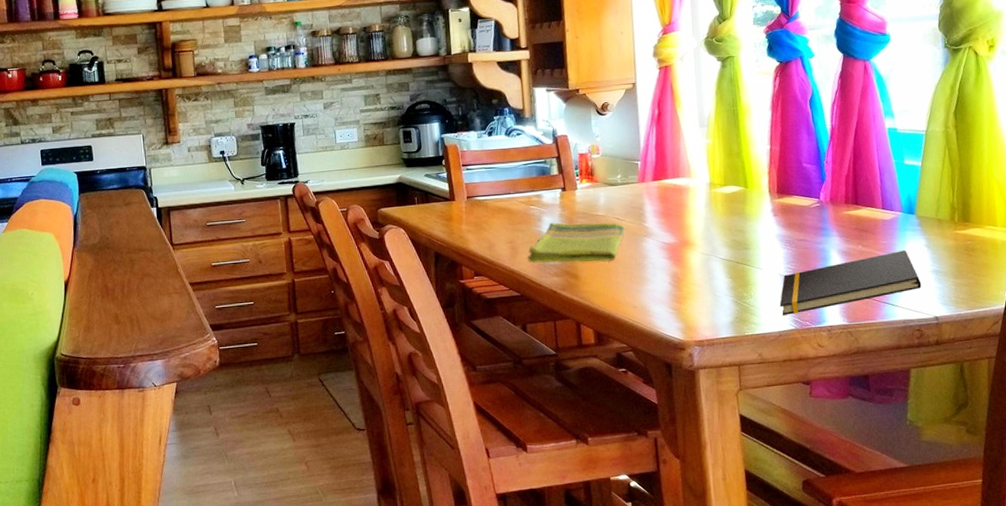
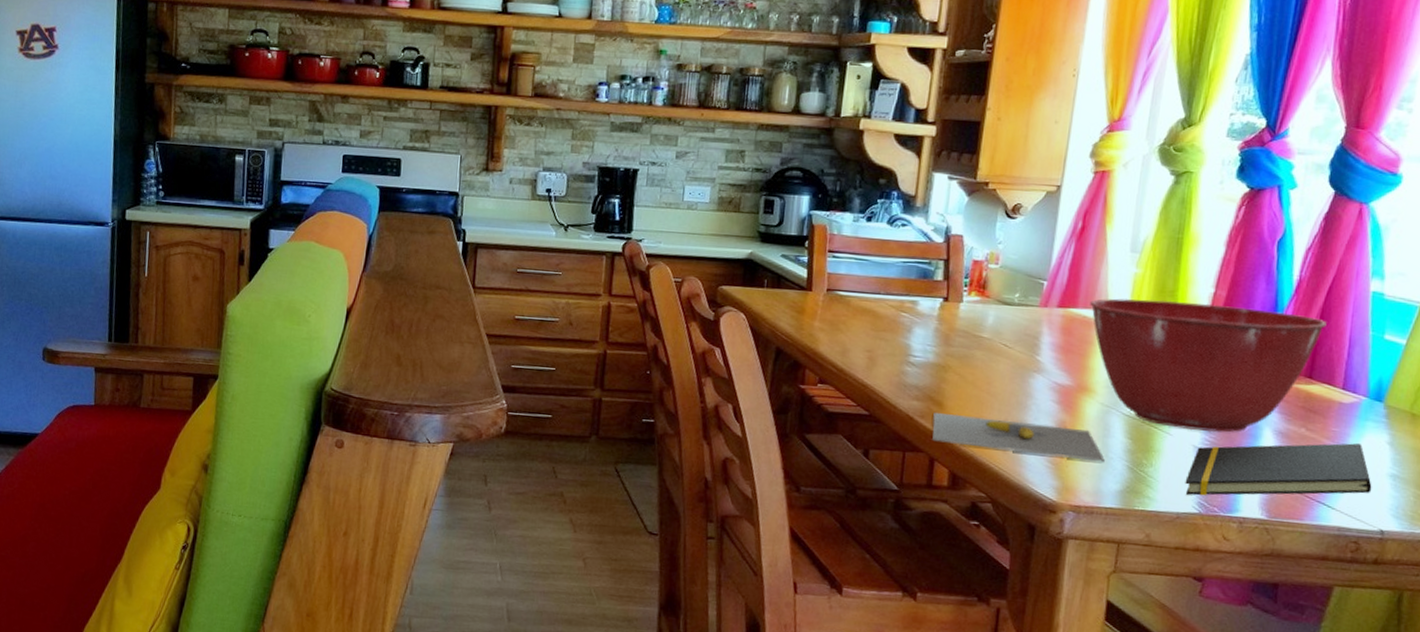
dish towel: present [528,222,625,263] -> none [886,336,1012,394]
banana: none [572,277,714,308] -> present [932,413,1105,463]
mixing bowl: none [677,156,860,263] -> present [1090,298,1327,433]

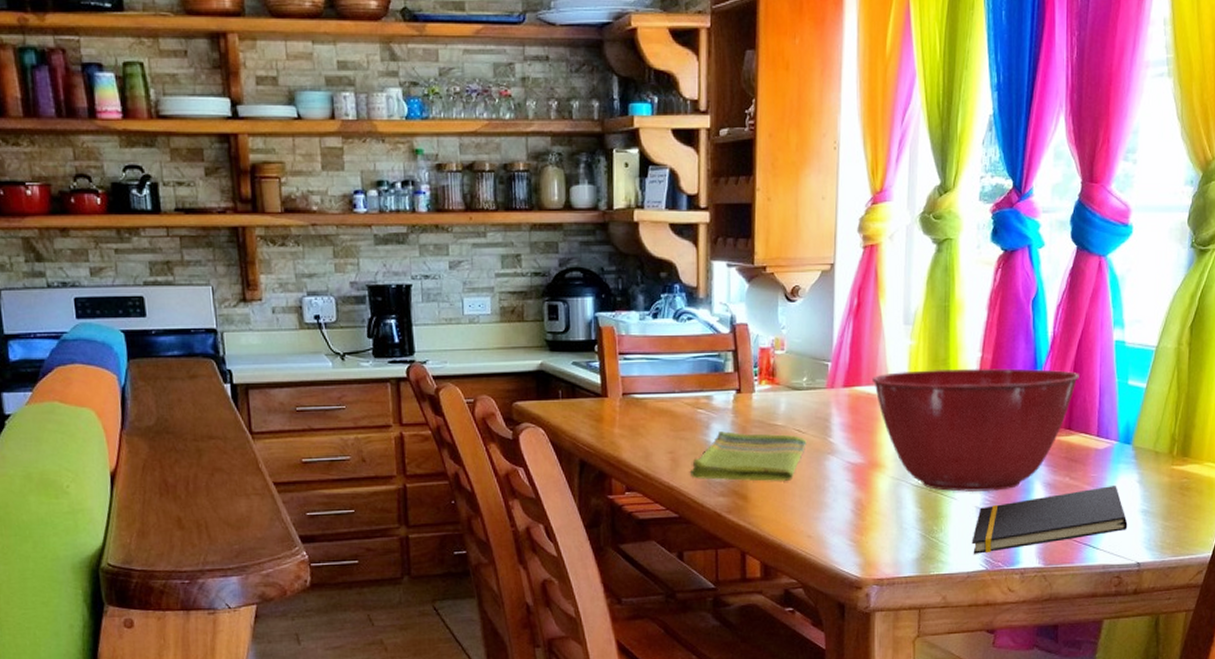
dish towel: none [886,336,1012,394] -> present [691,431,807,481]
banana: present [932,413,1105,463] -> none [740,505,900,535]

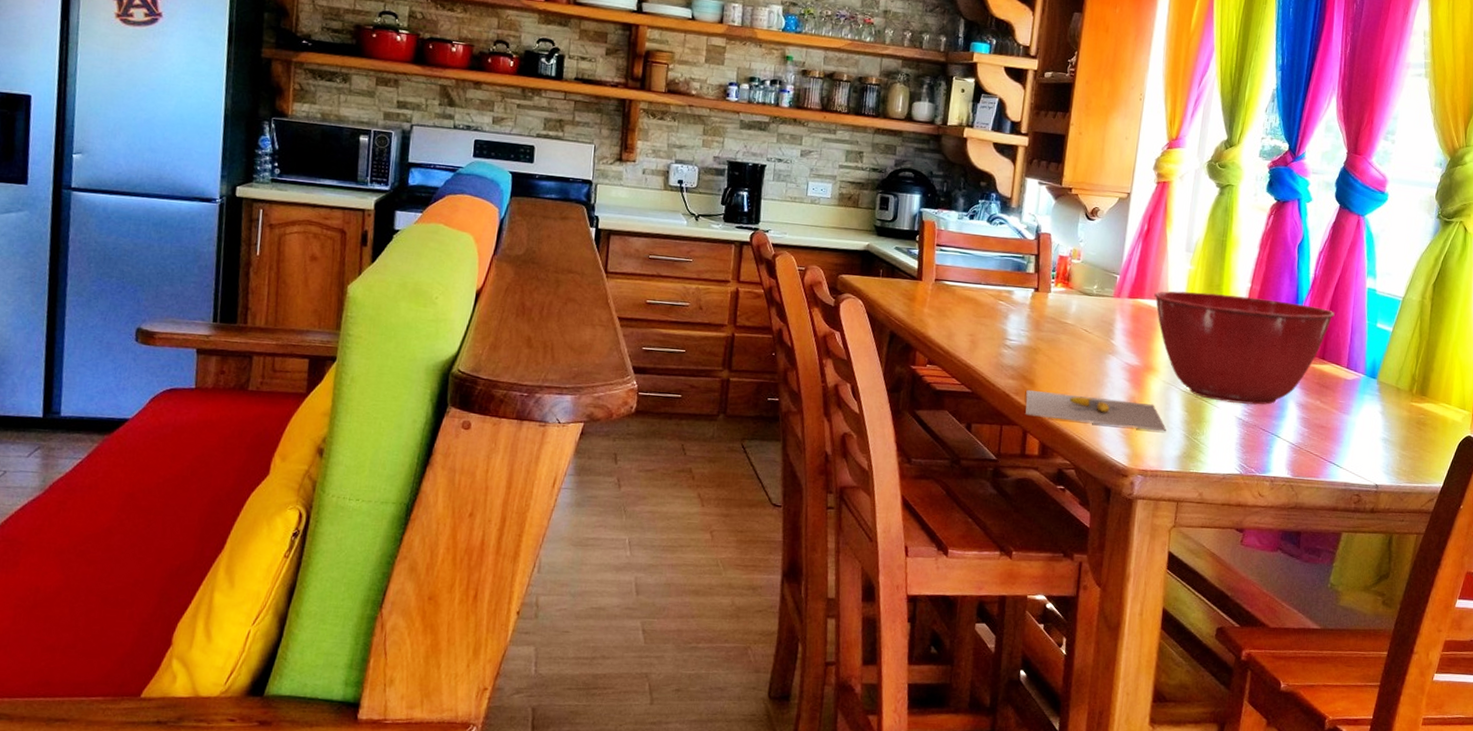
dish towel: present [691,431,807,481] -> none [986,322,1092,373]
banana: none [740,505,900,535] -> present [1025,390,1166,432]
notepad: present [972,486,1128,554] -> none [1229,413,1369,459]

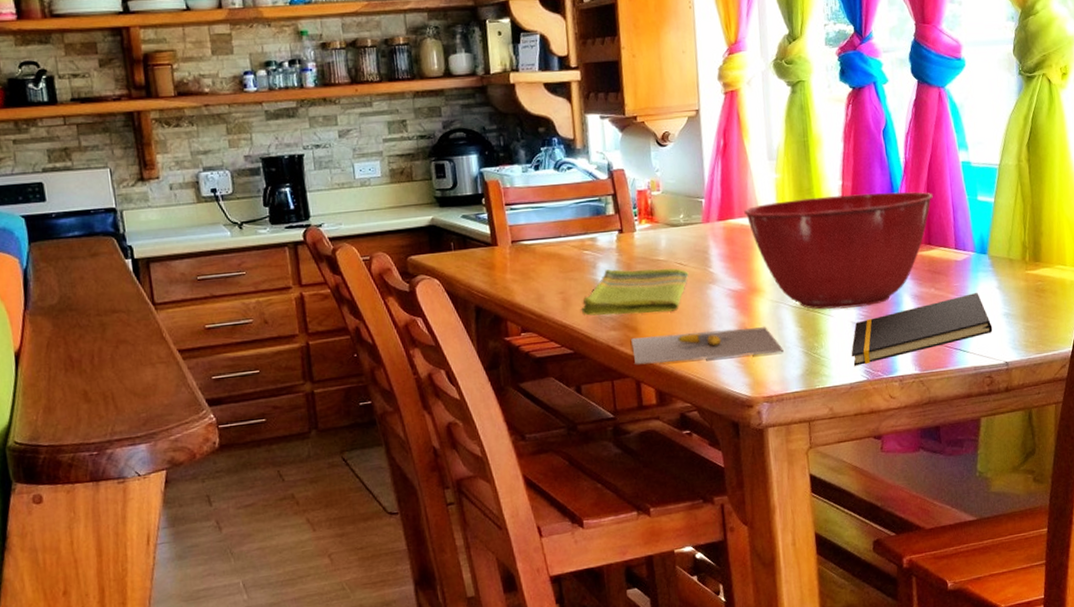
dish towel: none [986,322,1092,373] -> present [582,268,689,316]
notepad: none [1229,413,1369,459] -> present [851,293,993,366]

